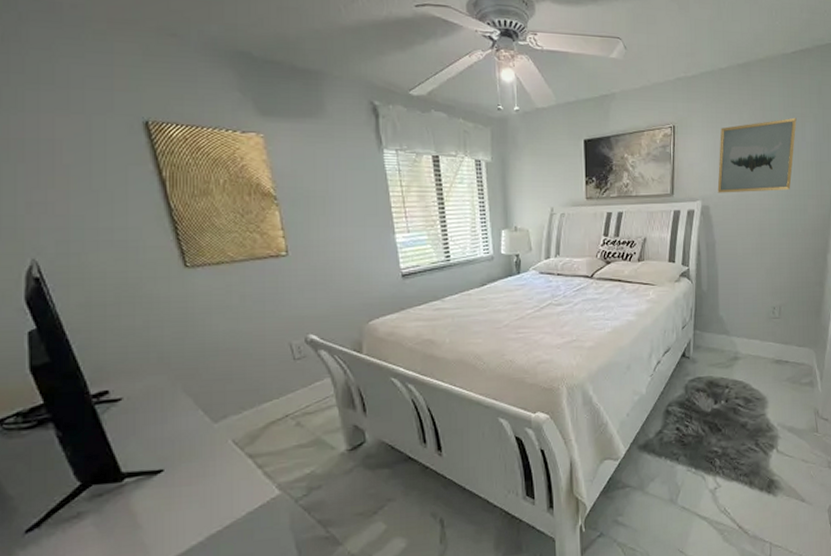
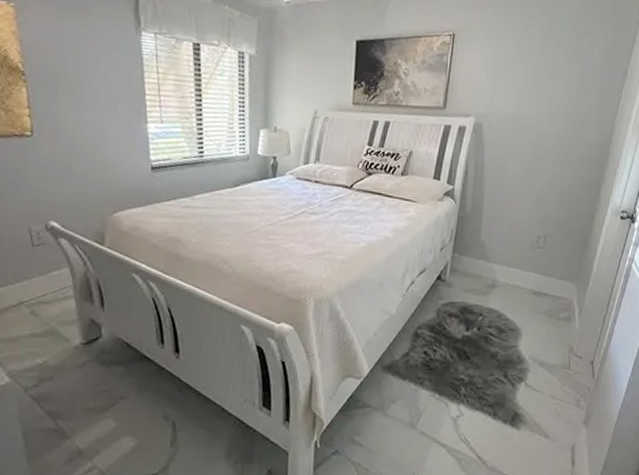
wall art: present [717,117,797,193] -> none [493,36,586,115]

